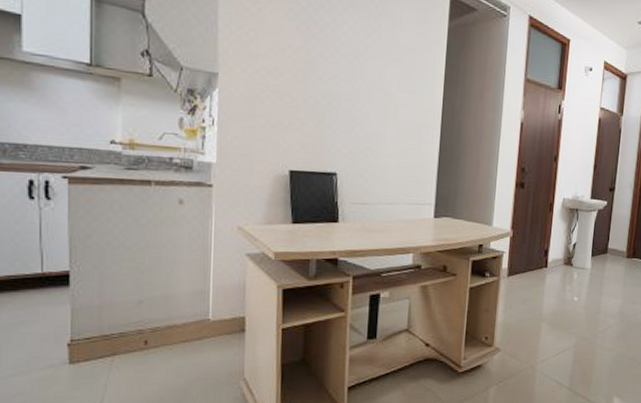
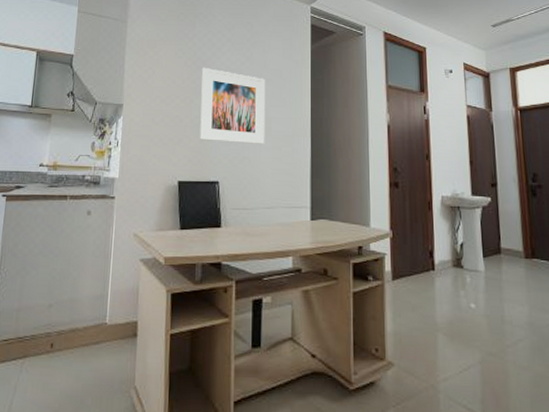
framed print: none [315,36,395,134] -> present [200,68,266,144]

